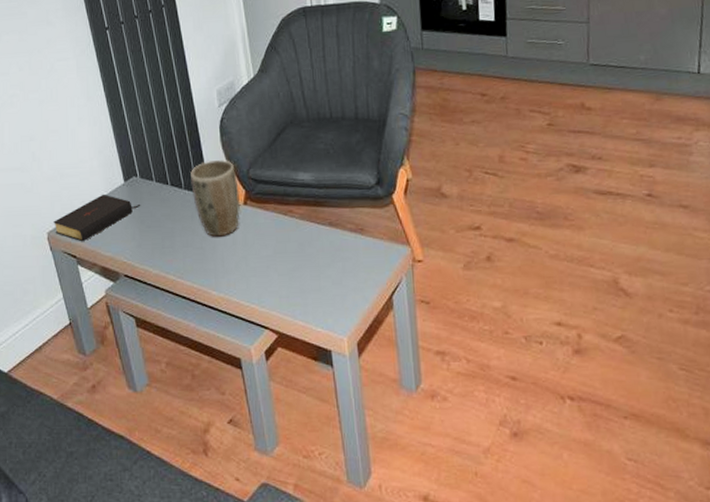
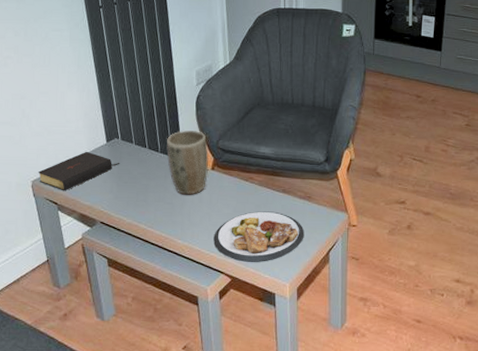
plate: none [253,250,360,314] -> present [213,211,304,262]

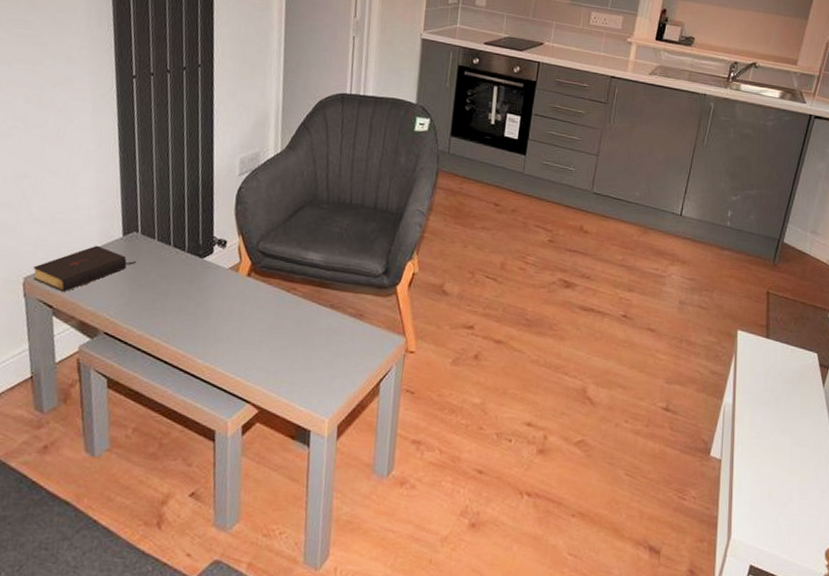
plant pot: present [167,130,208,195] -> none [195,227,245,305]
plate: present [213,211,304,262] -> none [241,328,352,391]

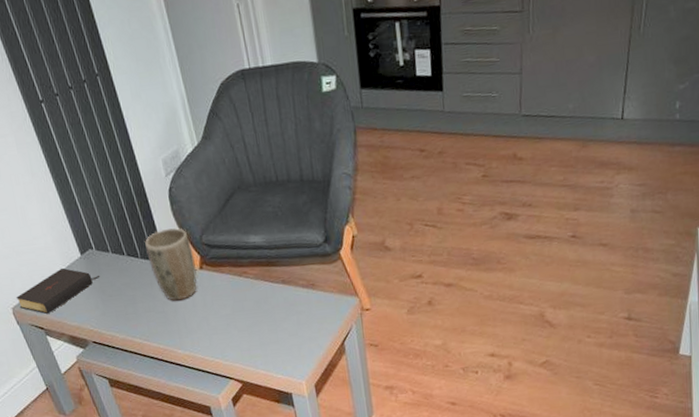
plant pot: none [195,227,245,305] -> present [145,228,197,301]

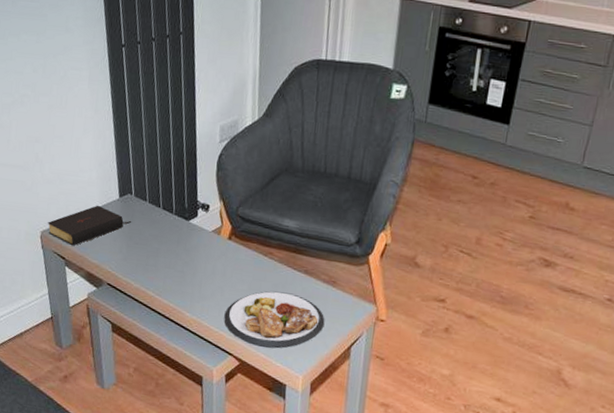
plant pot: present [145,228,197,301] -> none [181,192,226,265]
plate: none [215,306,314,365] -> present [224,291,325,349]

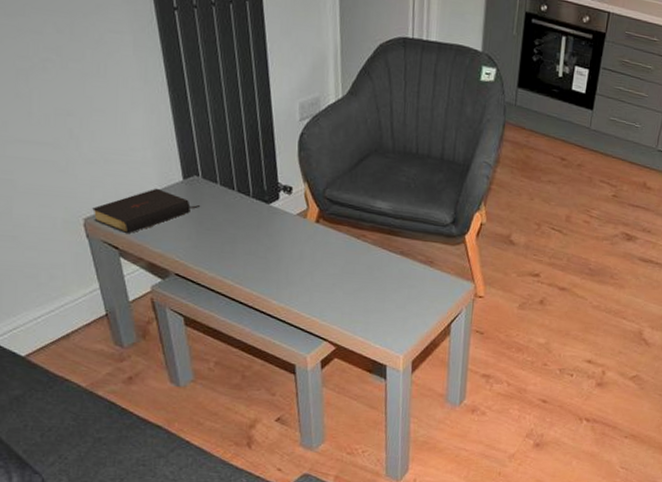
plate: present [224,291,325,349] -> none [316,273,424,331]

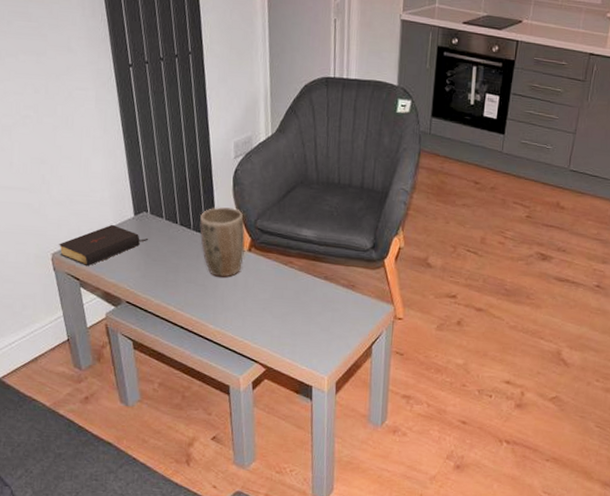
plant pot: none [260,173,313,250] -> present [200,207,245,277]

